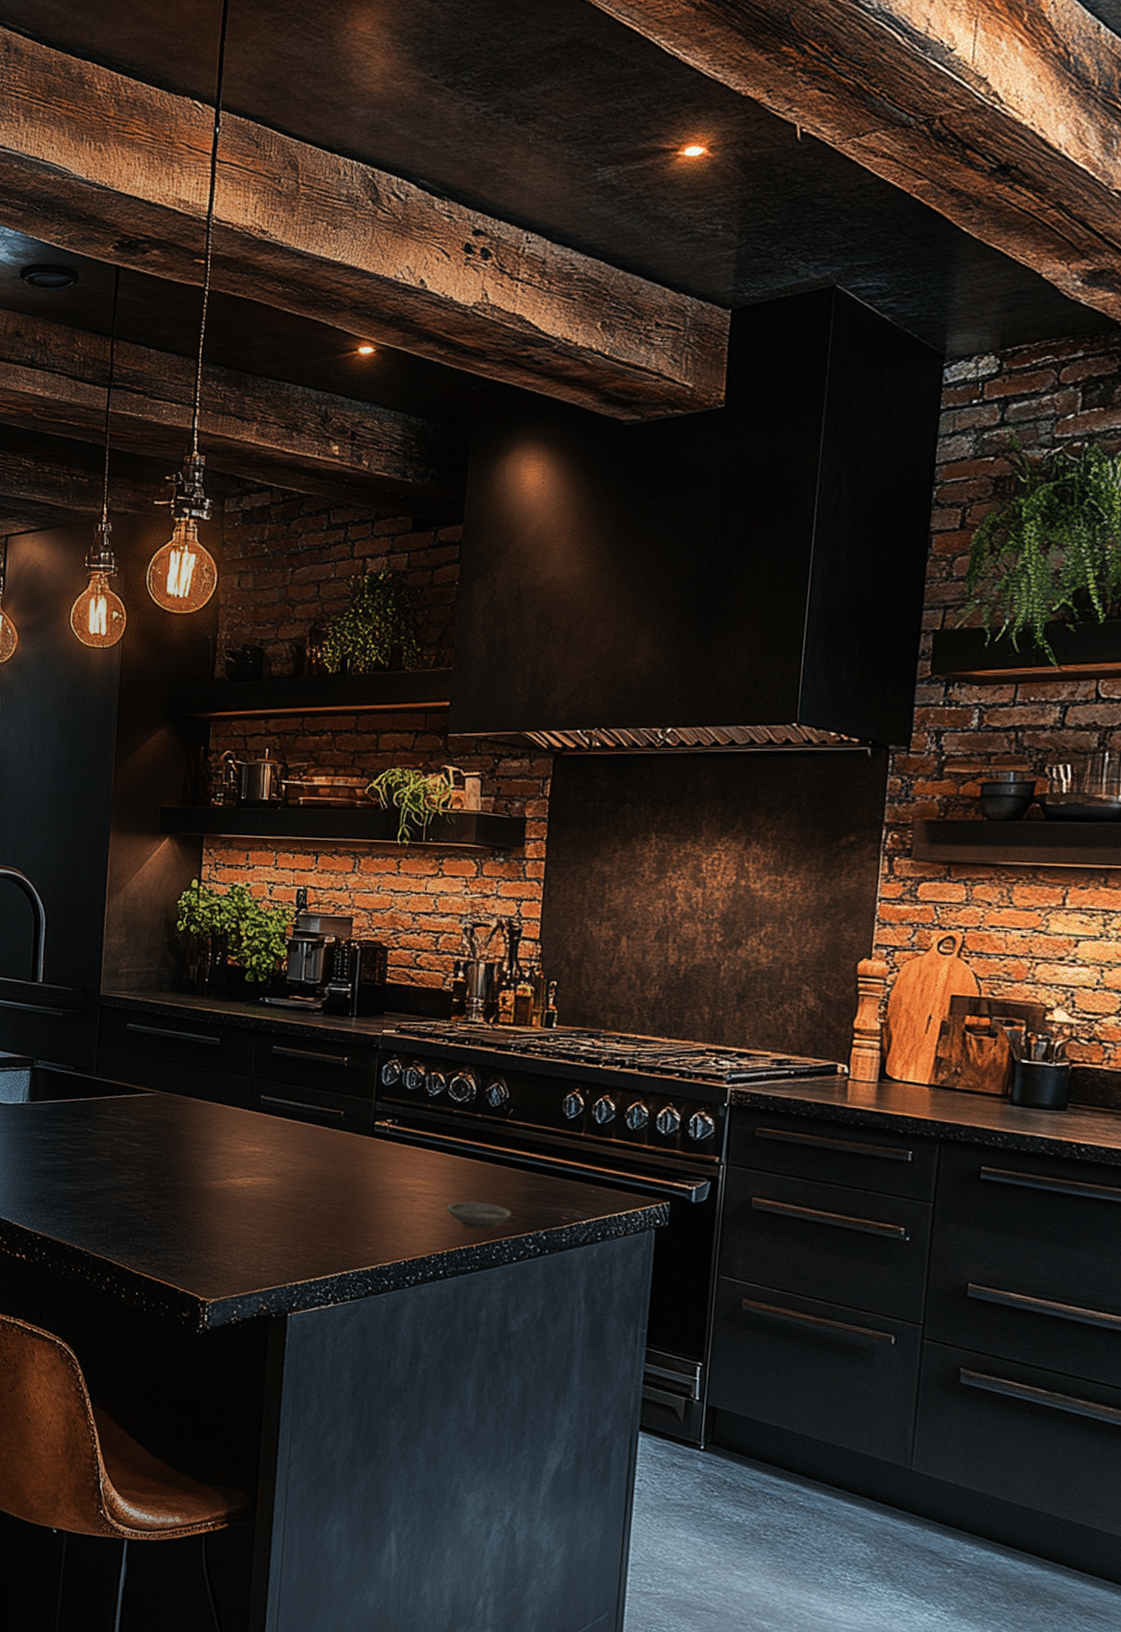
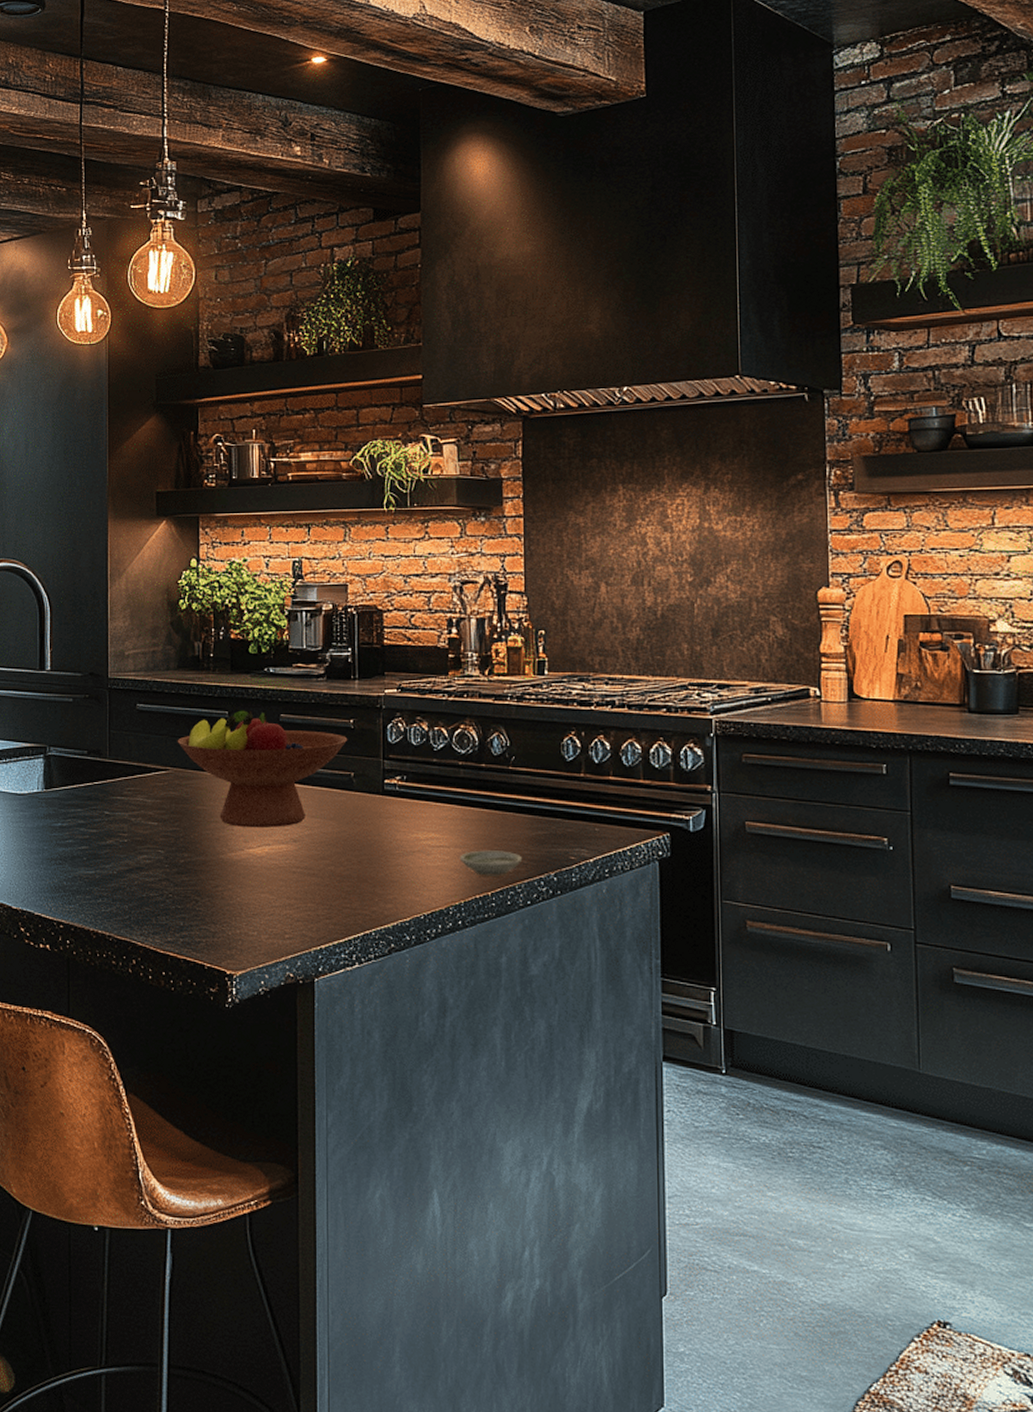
fruit bowl: none [165,1038,341,1160] -> present [177,710,348,828]

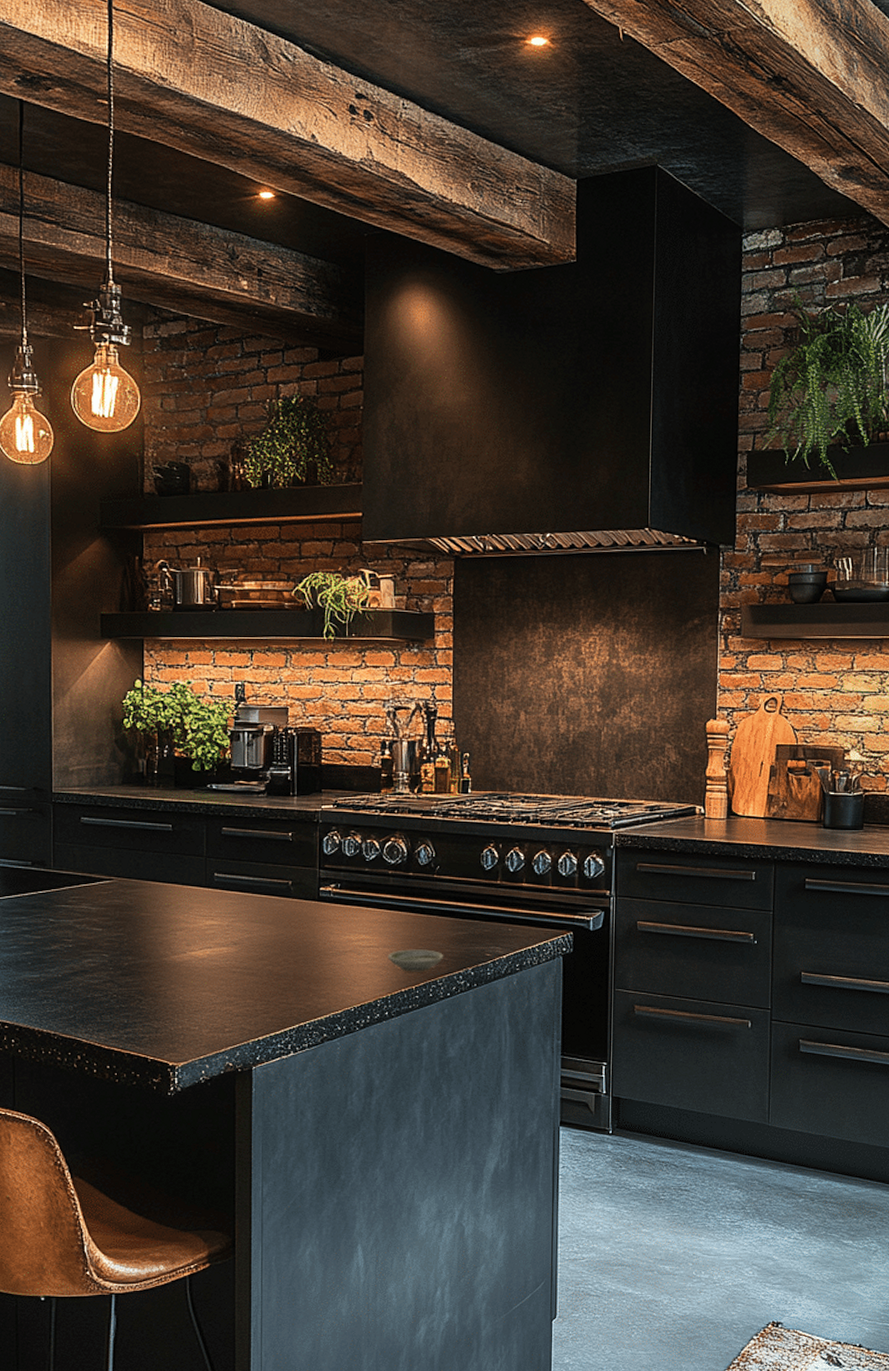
fruit bowl: present [177,710,348,828] -> none [121,824,287,933]

